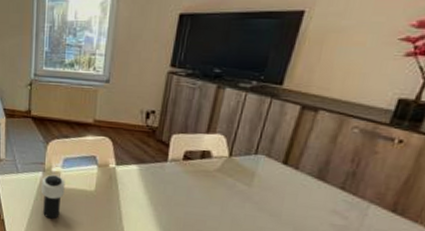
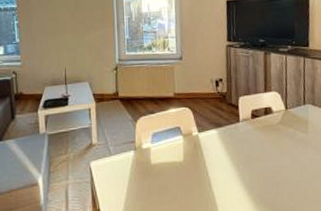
cup: present [41,174,65,219] -> none [134,151,156,199]

